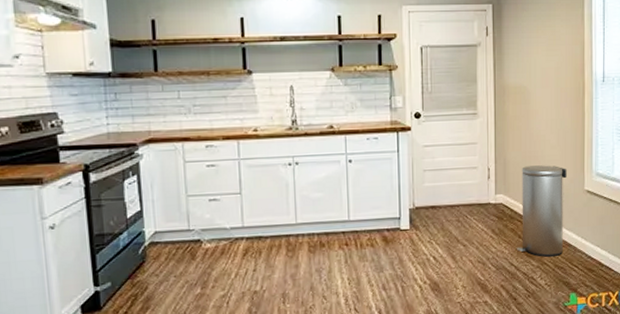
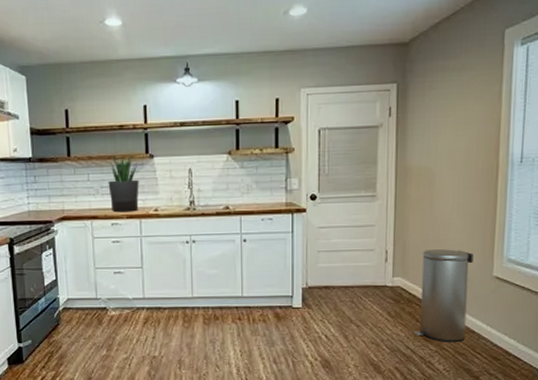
planter: none [201,69,237,133] -> present [108,154,139,213]

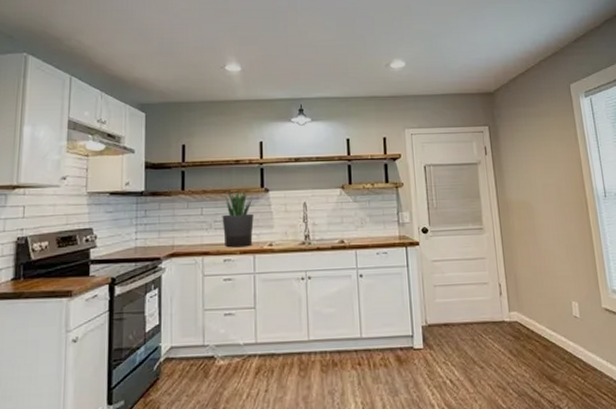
pedal bin: present [414,249,474,342] -> none [533,281,588,383]

